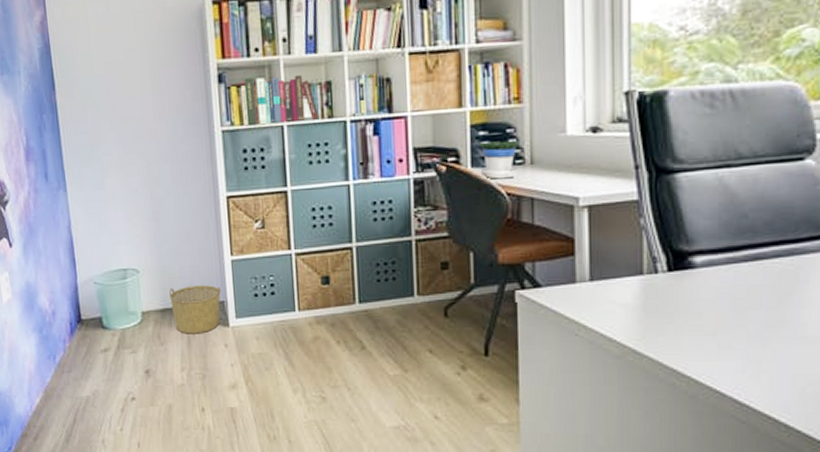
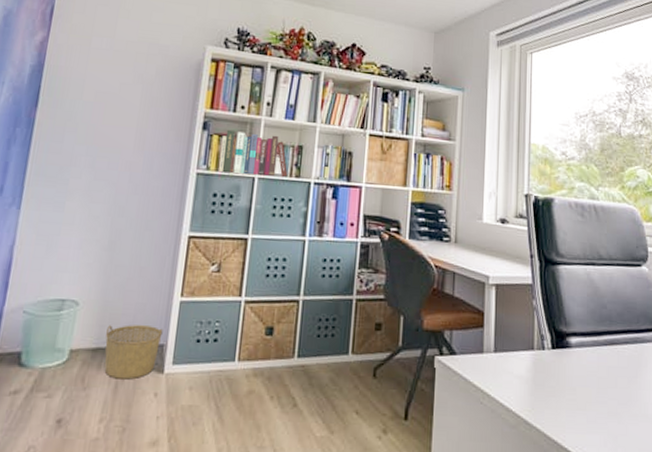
flowerpot: present [479,140,520,180] -> none [416,218,448,253]

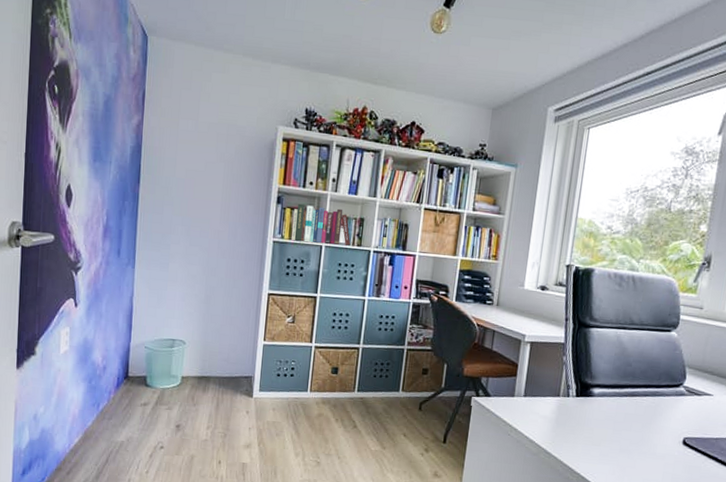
basket: present [104,325,163,380] -> none [207,360,251,401]

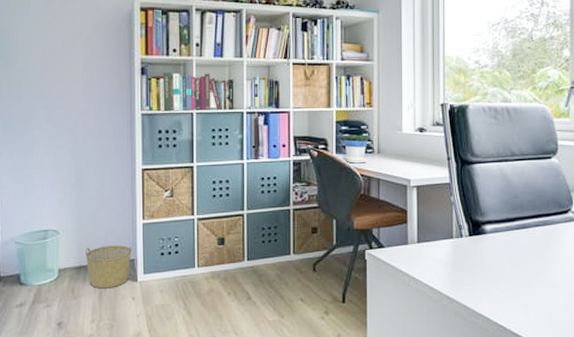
basket: none [207,360,251,401] -> present [86,245,132,289]
flowerpot: none [462,284,492,314] -> present [342,134,370,164]

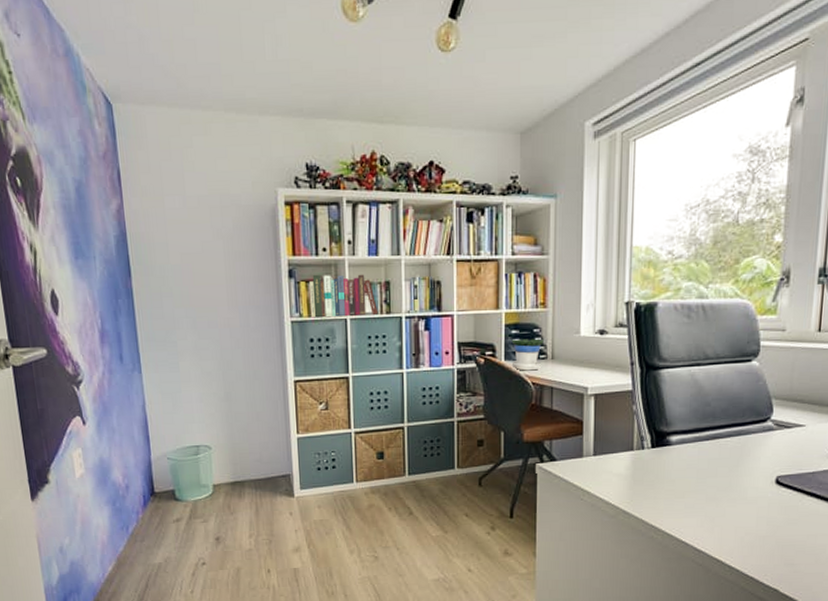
basket: present [86,245,132,289] -> none [239,460,287,504]

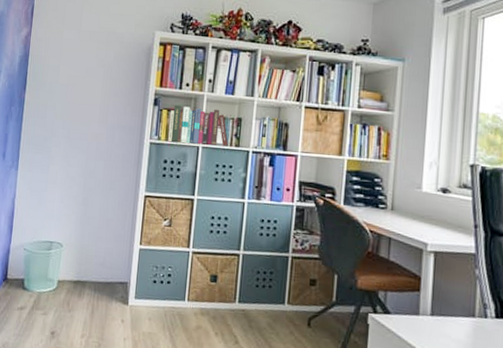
flowerpot: present [511,338,544,371] -> none [351,185,384,219]

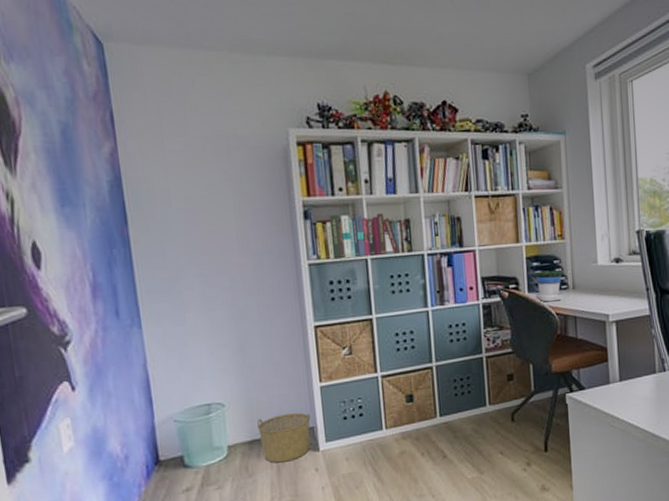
basket: none [83,264,127,308] -> present [257,412,311,464]
flowerpot: none [351,185,384,219] -> present [533,269,564,302]

